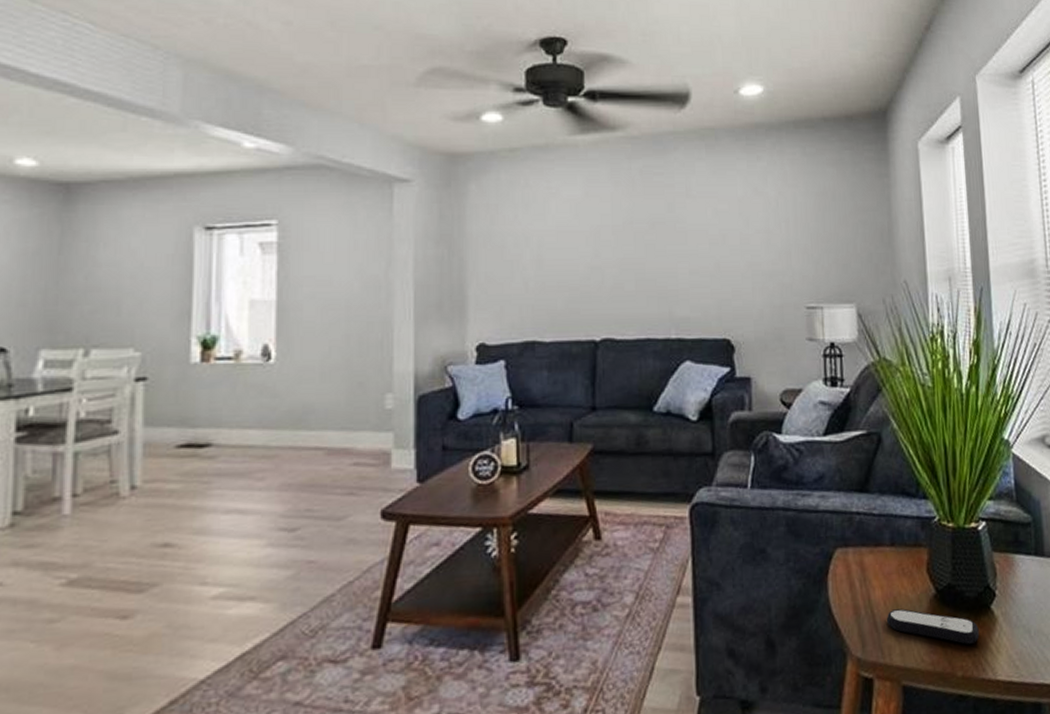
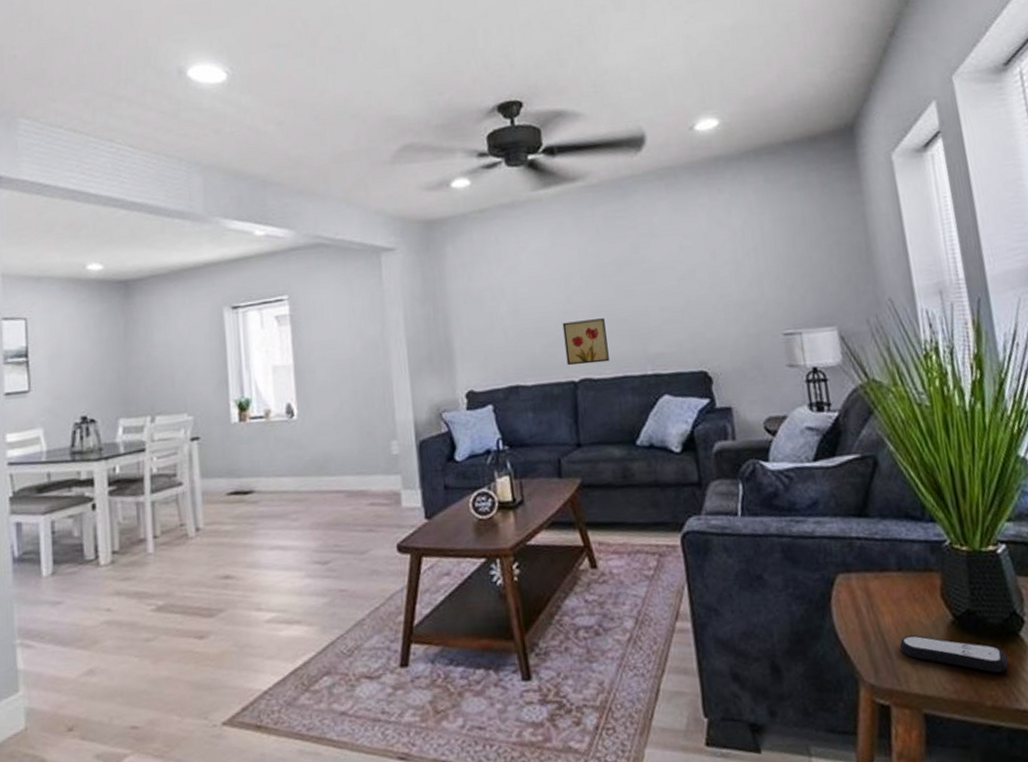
wall art: none [588,277,633,324] -> present [562,318,609,366]

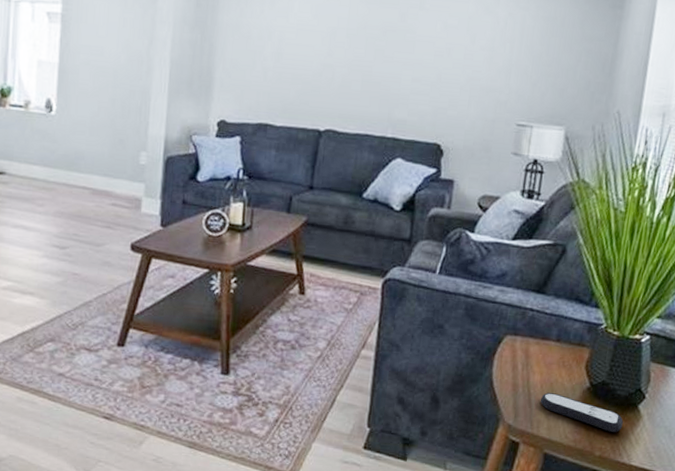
wall art: present [562,318,609,366] -> none [316,74,359,118]

